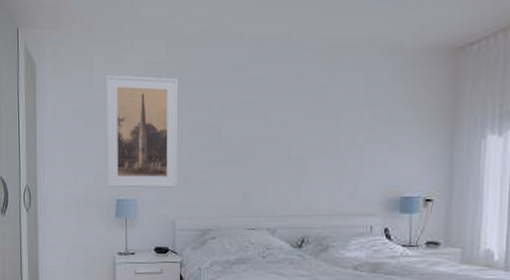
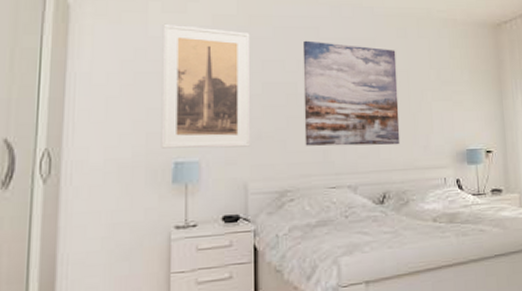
wall art: none [227,82,326,190] -> present [302,40,401,146]

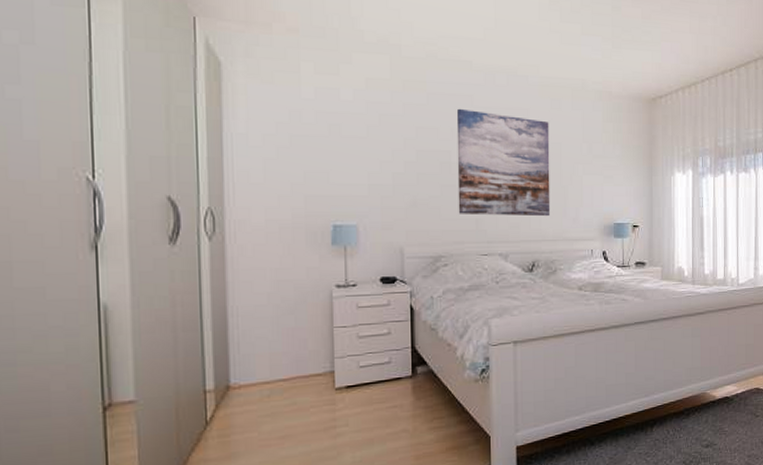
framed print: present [161,23,251,149] -> none [316,85,407,213]

